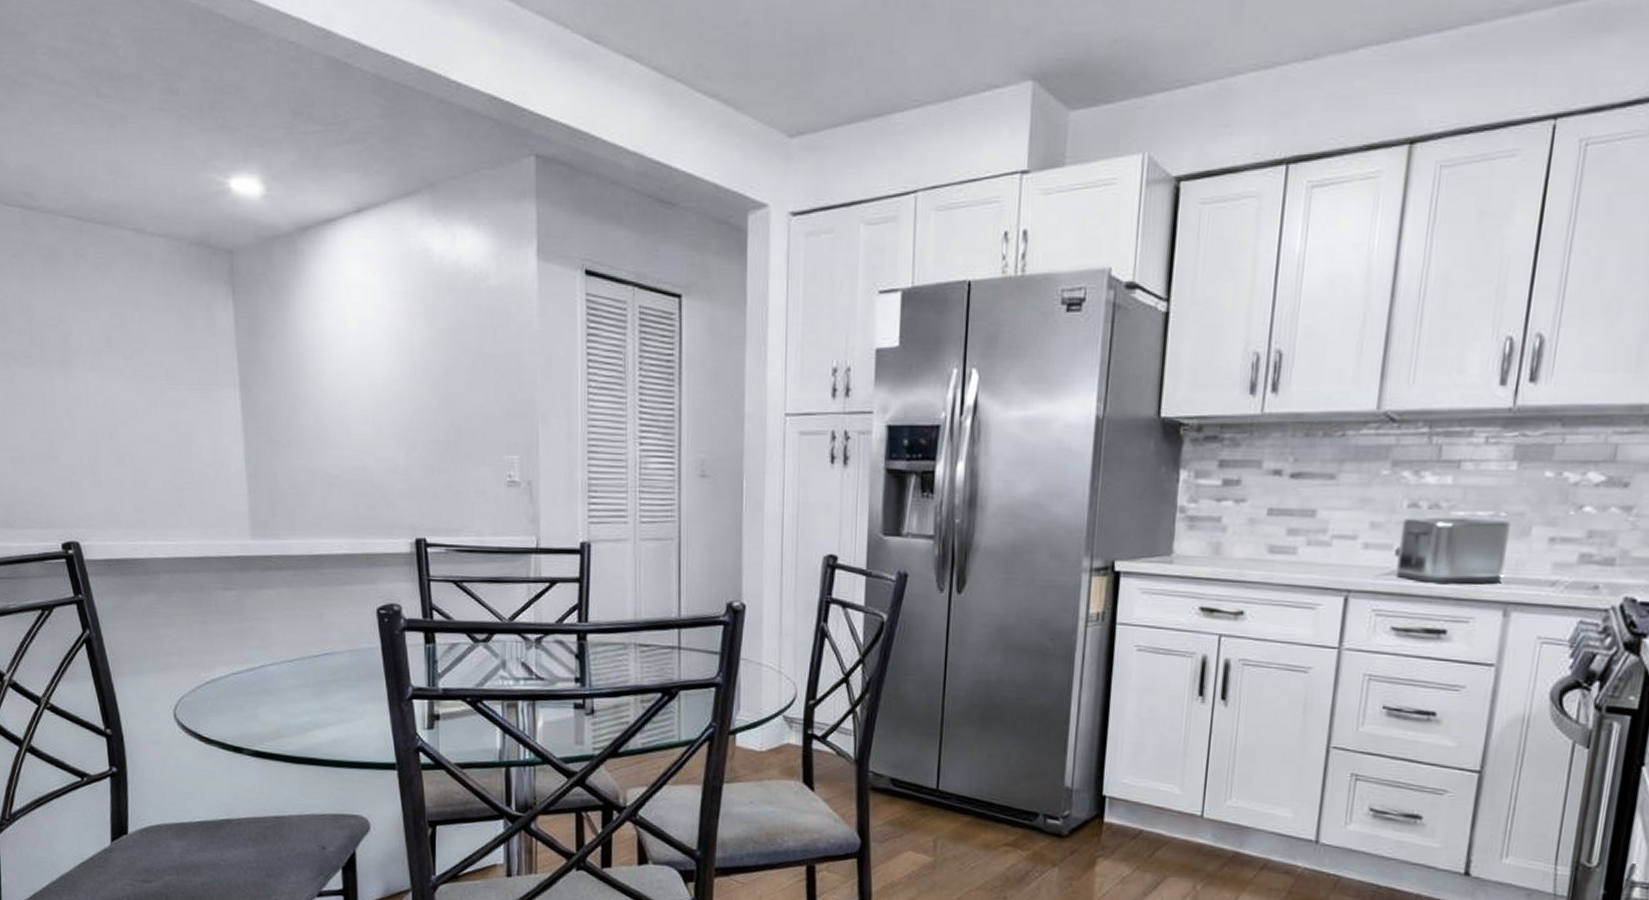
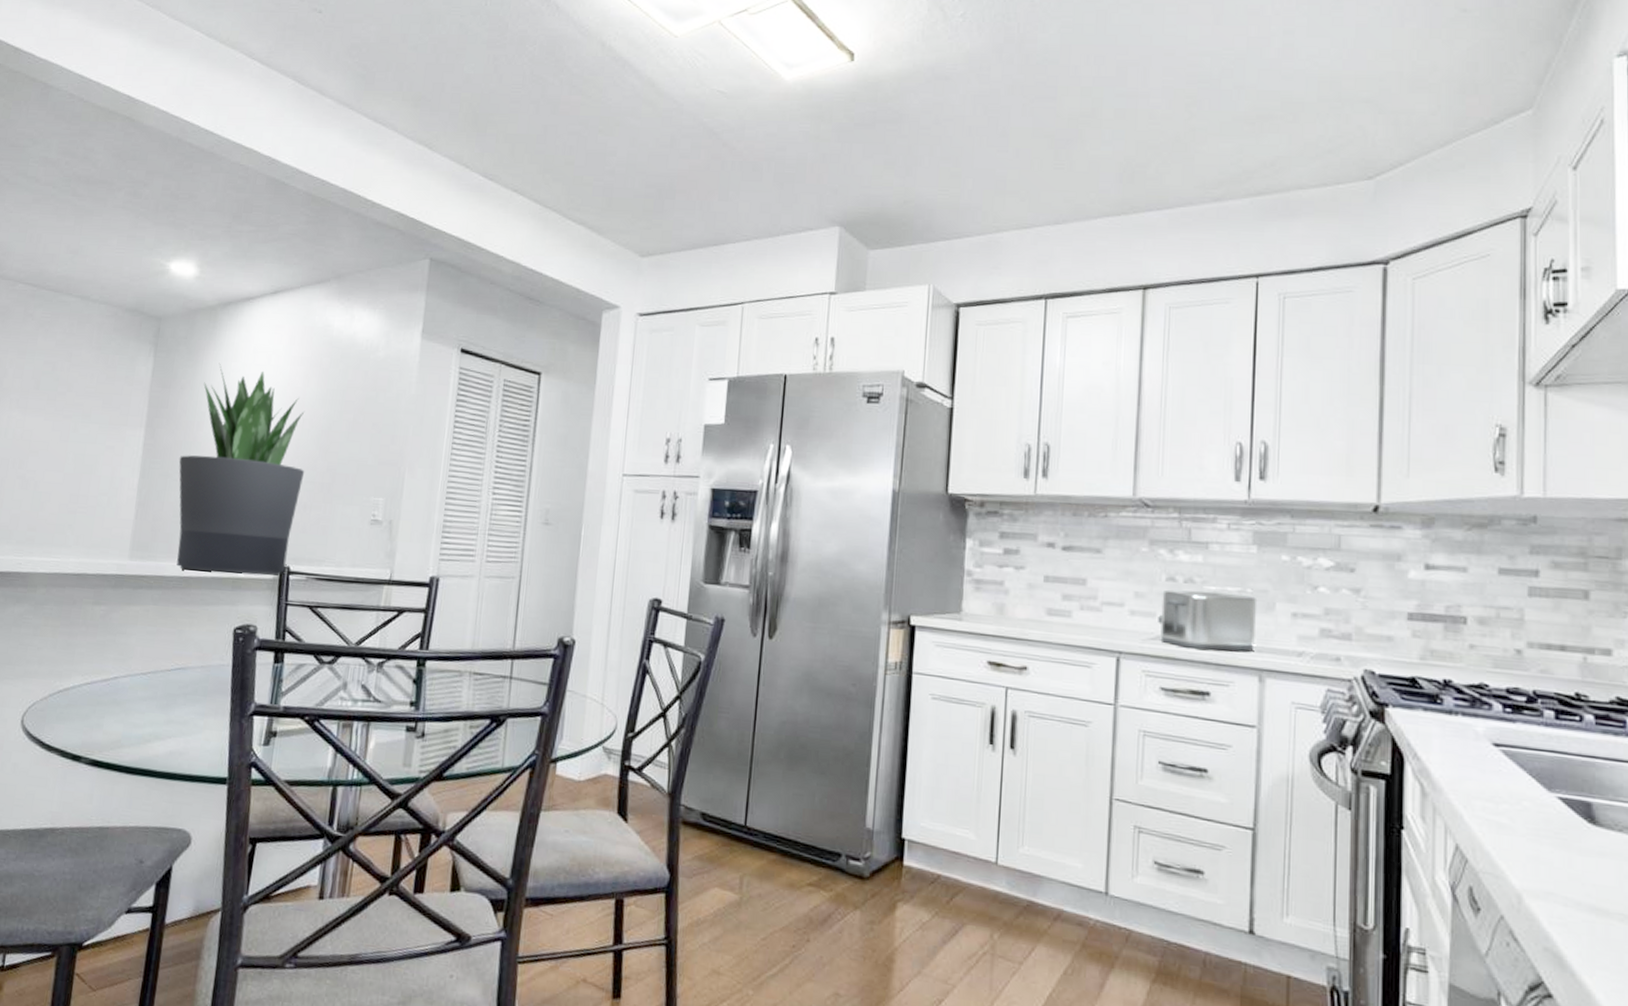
planter: none [284,303,426,550] -> present [176,363,305,576]

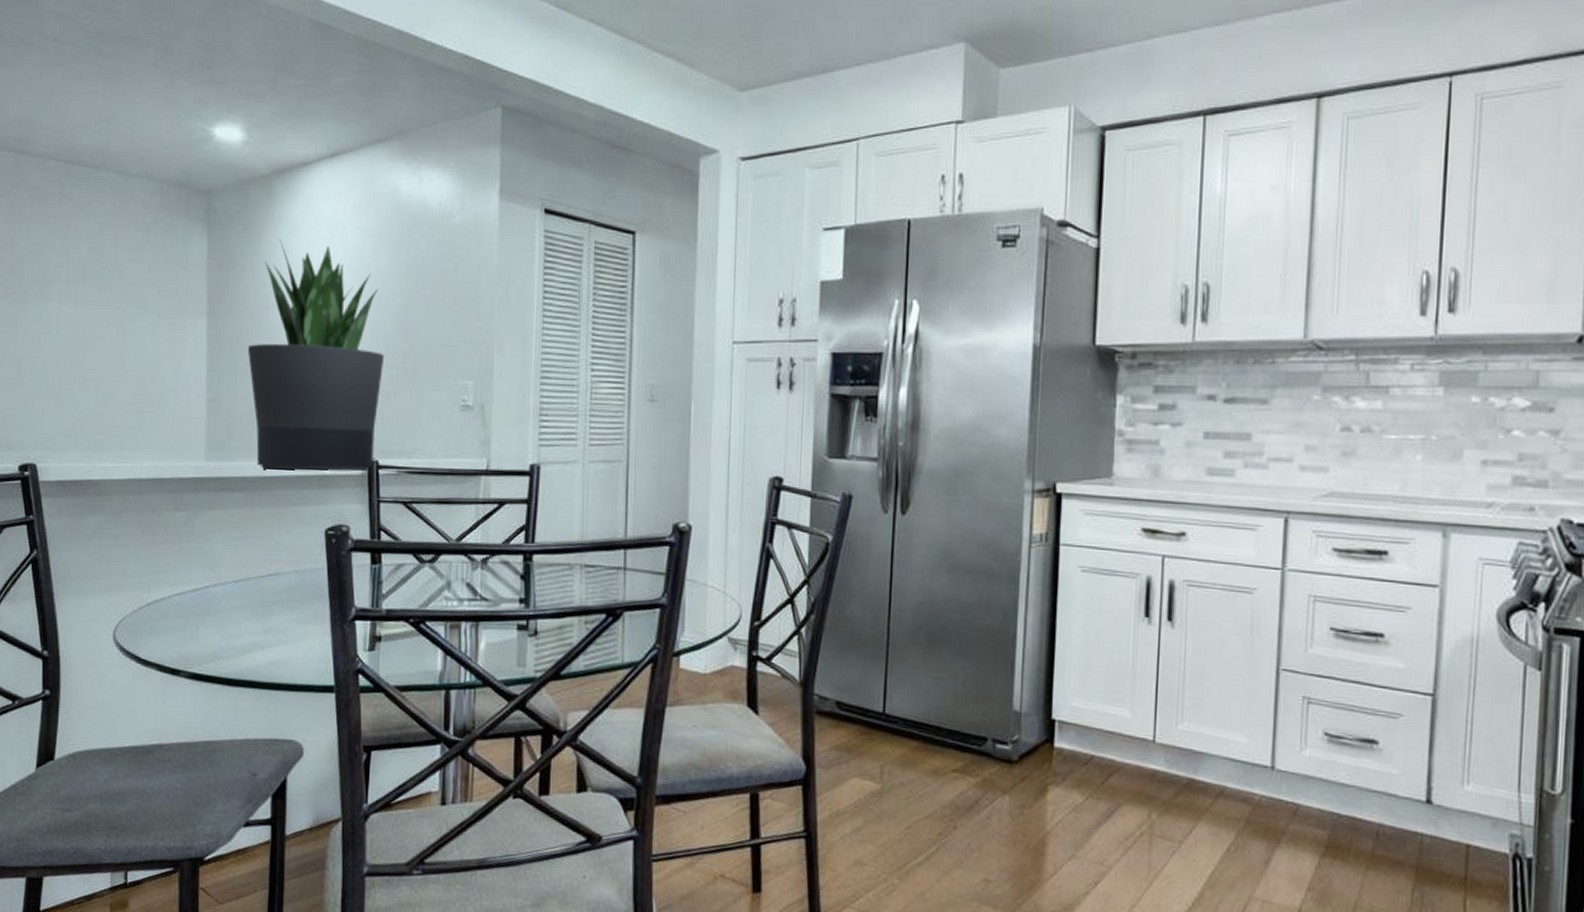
toaster: present [1158,589,1258,652] -> none [1331,440,1443,506]

